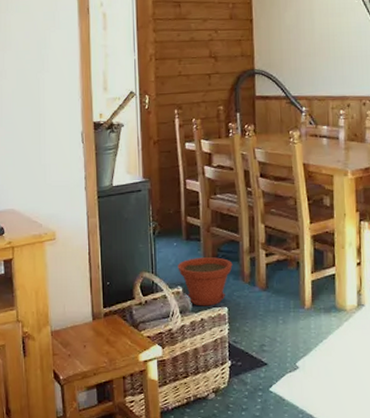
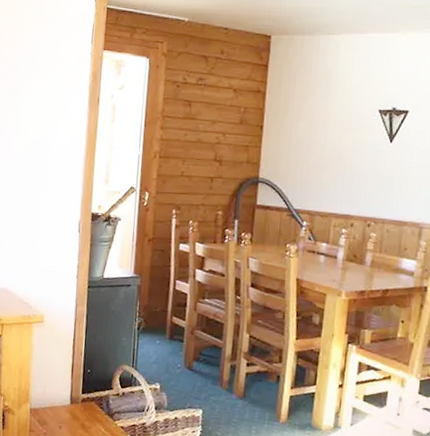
plant pot: present [177,257,233,306] -> none [158,358,213,407]

